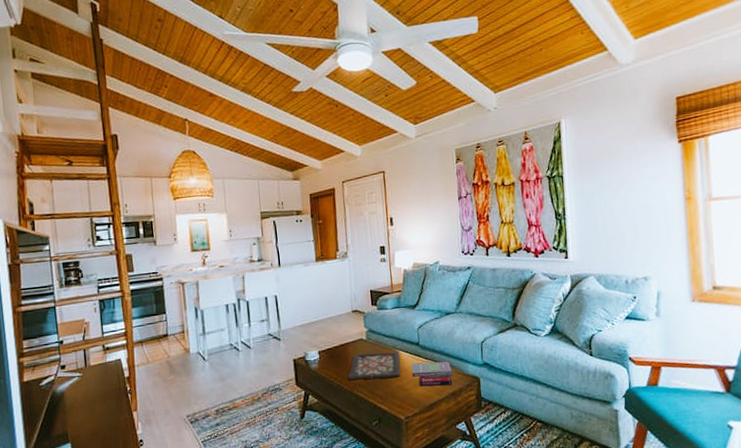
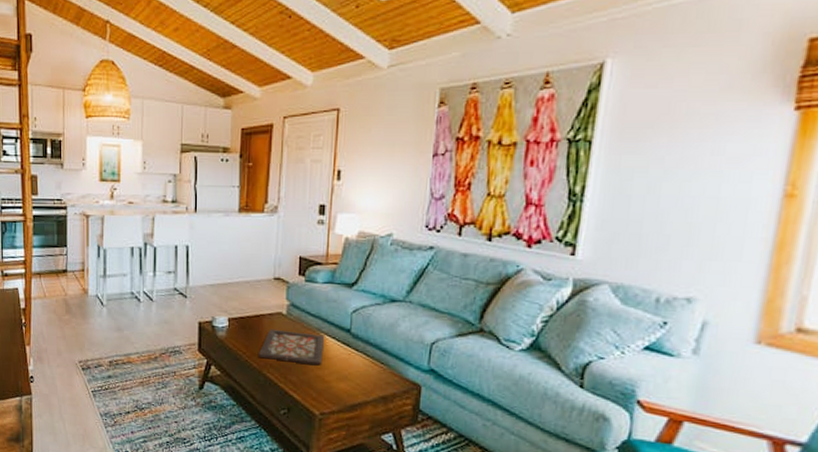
books: present [411,361,453,387] -> none [335,352,388,388]

